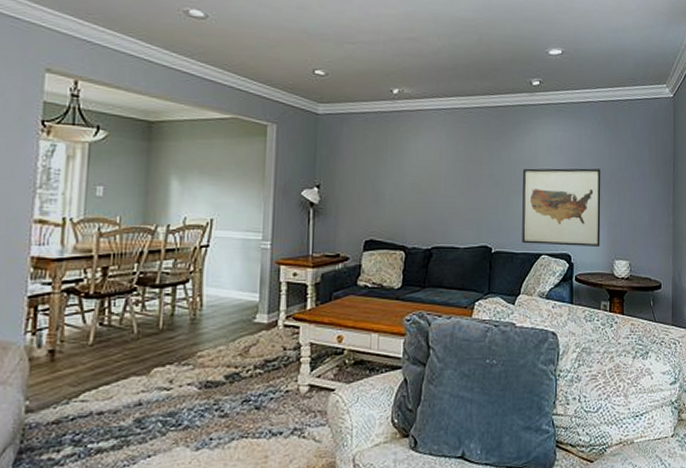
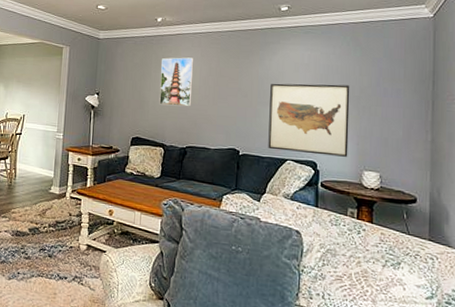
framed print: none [398,138,438,199] -> present [159,57,193,106]

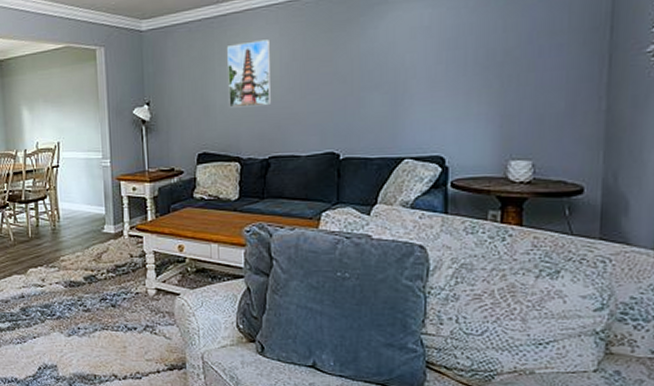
wall art: present [268,83,350,157] -> none [378,48,490,148]

